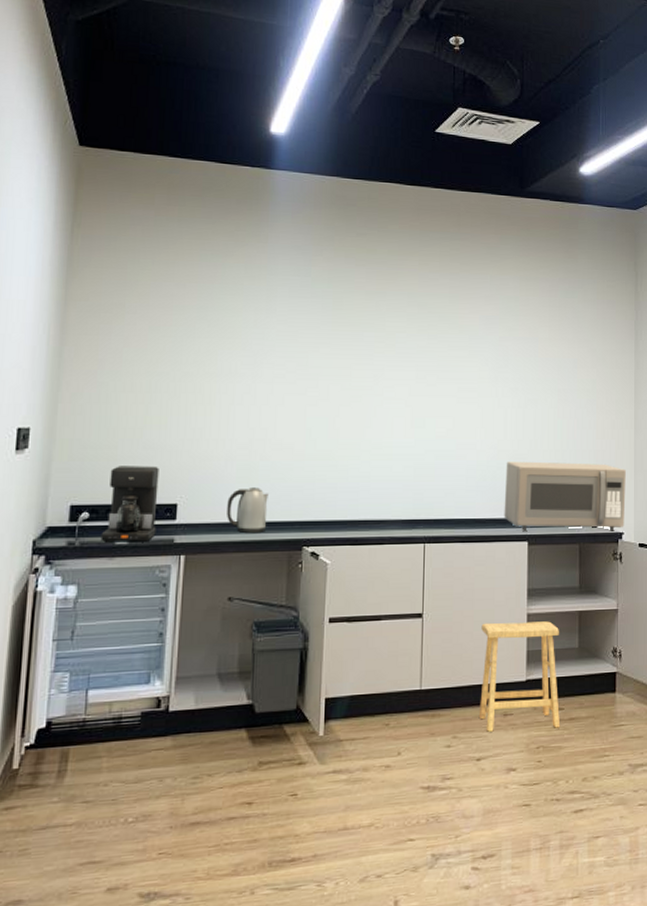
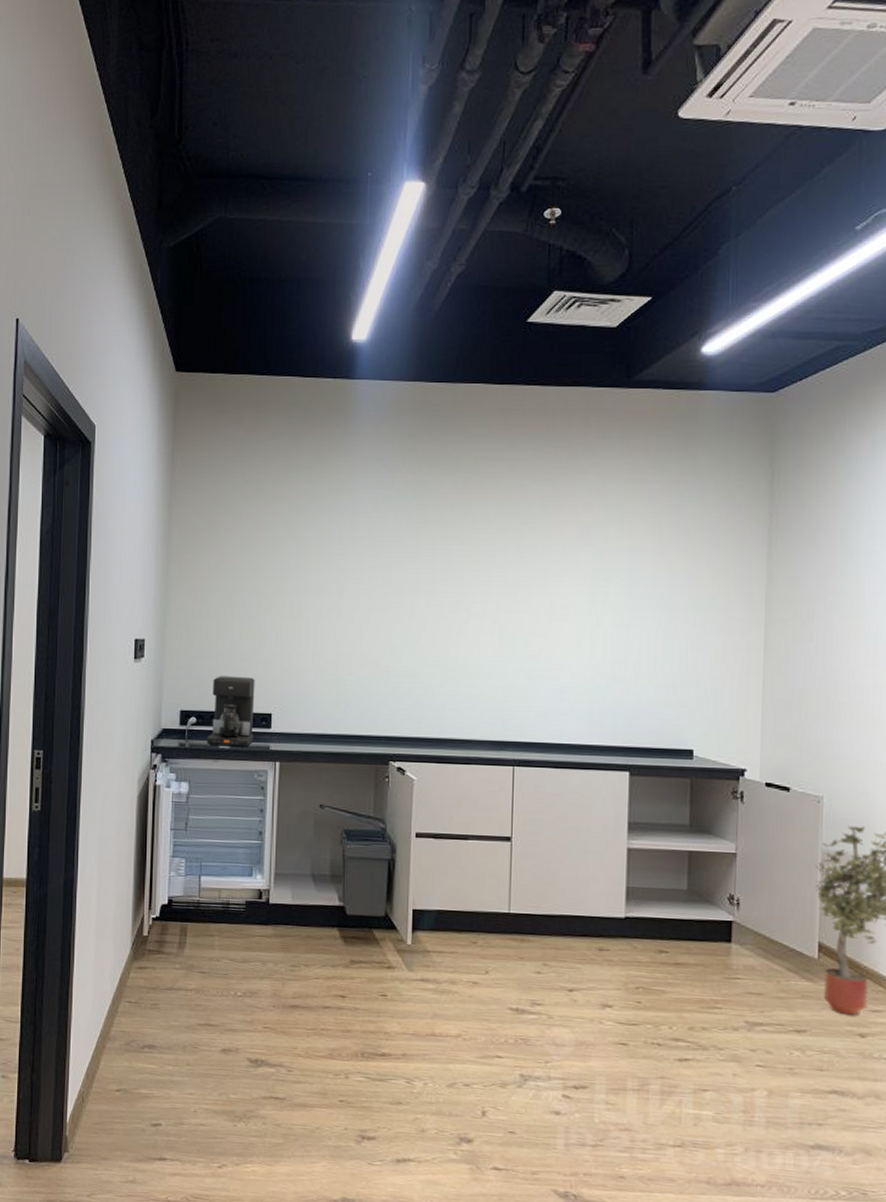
kettle: present [227,487,268,533] -> none [317,701,355,745]
stool: present [478,621,561,732] -> none [571,853,664,971]
microwave: present [504,461,626,533] -> none [602,684,751,768]

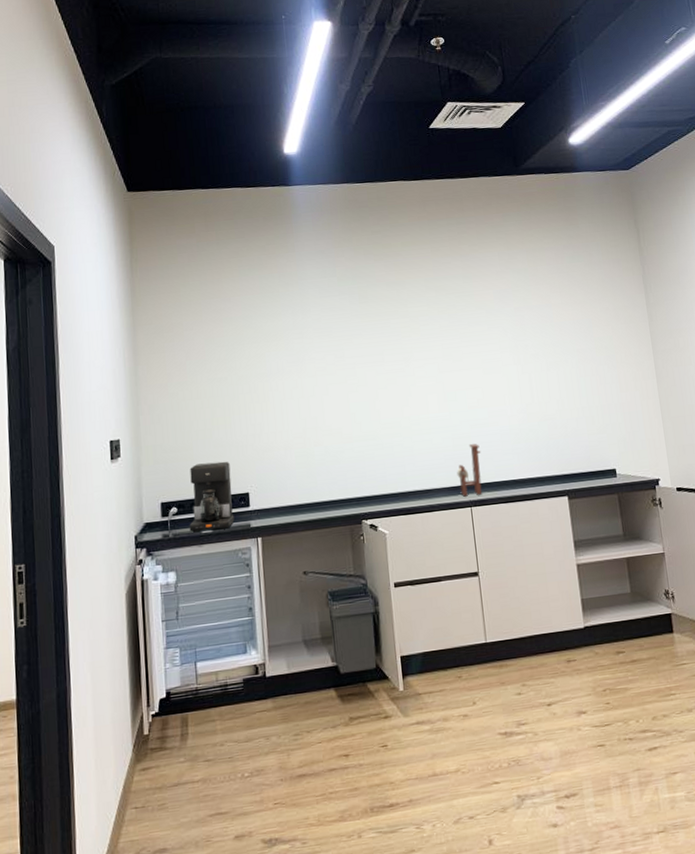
paper towel holder: none [502,697,533,755] -> present [457,443,482,497]

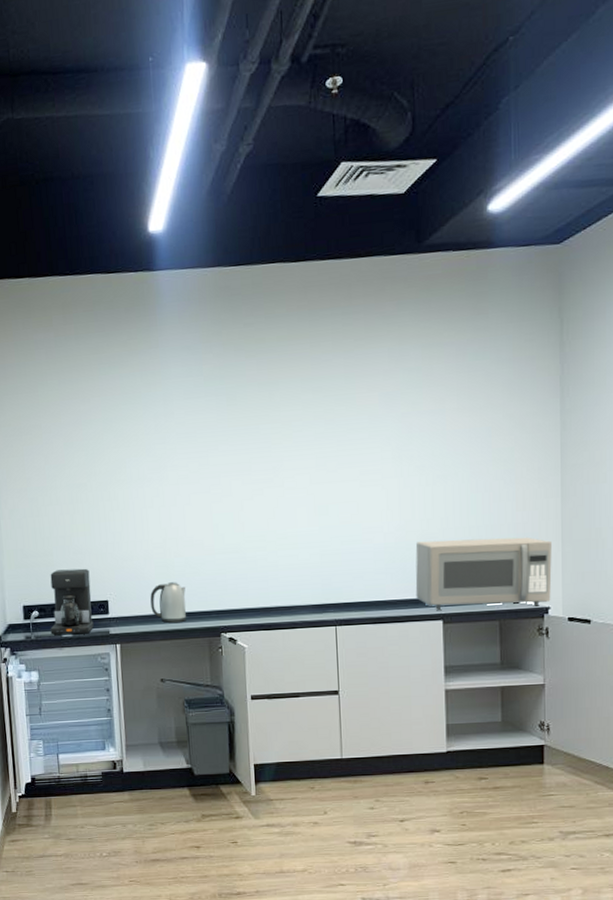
kettle: none [291,471,327,513] -> present [150,582,187,623]
paper towel holder: present [457,443,482,497] -> none [323,561,350,615]
microwave: none [537,415,660,487] -> present [415,537,552,610]

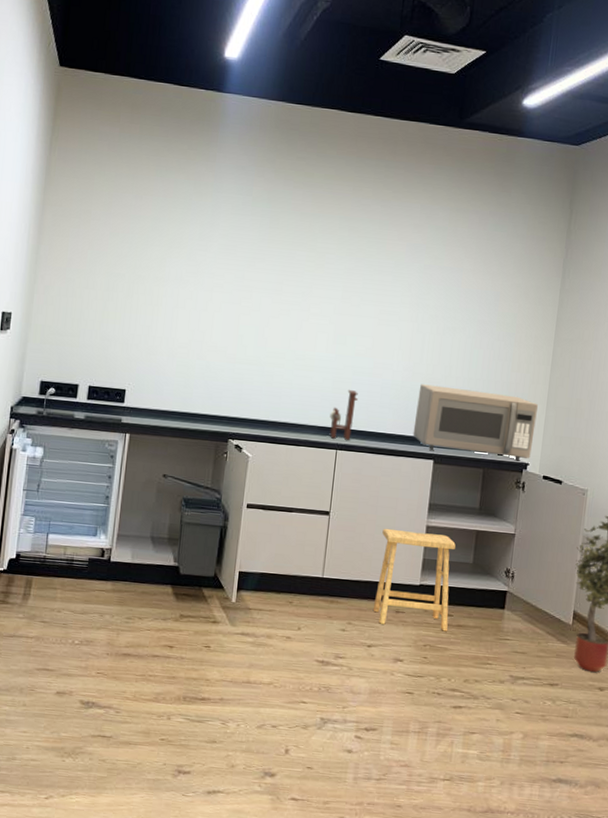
coffee maker: present [50,568,94,635] -> none [63,352,113,419]
kettle: present [150,582,187,623] -> none [166,382,202,422]
paper towel holder: none [323,561,350,615] -> present [329,390,358,440]
stool: none [398,696,485,797] -> present [373,528,456,632]

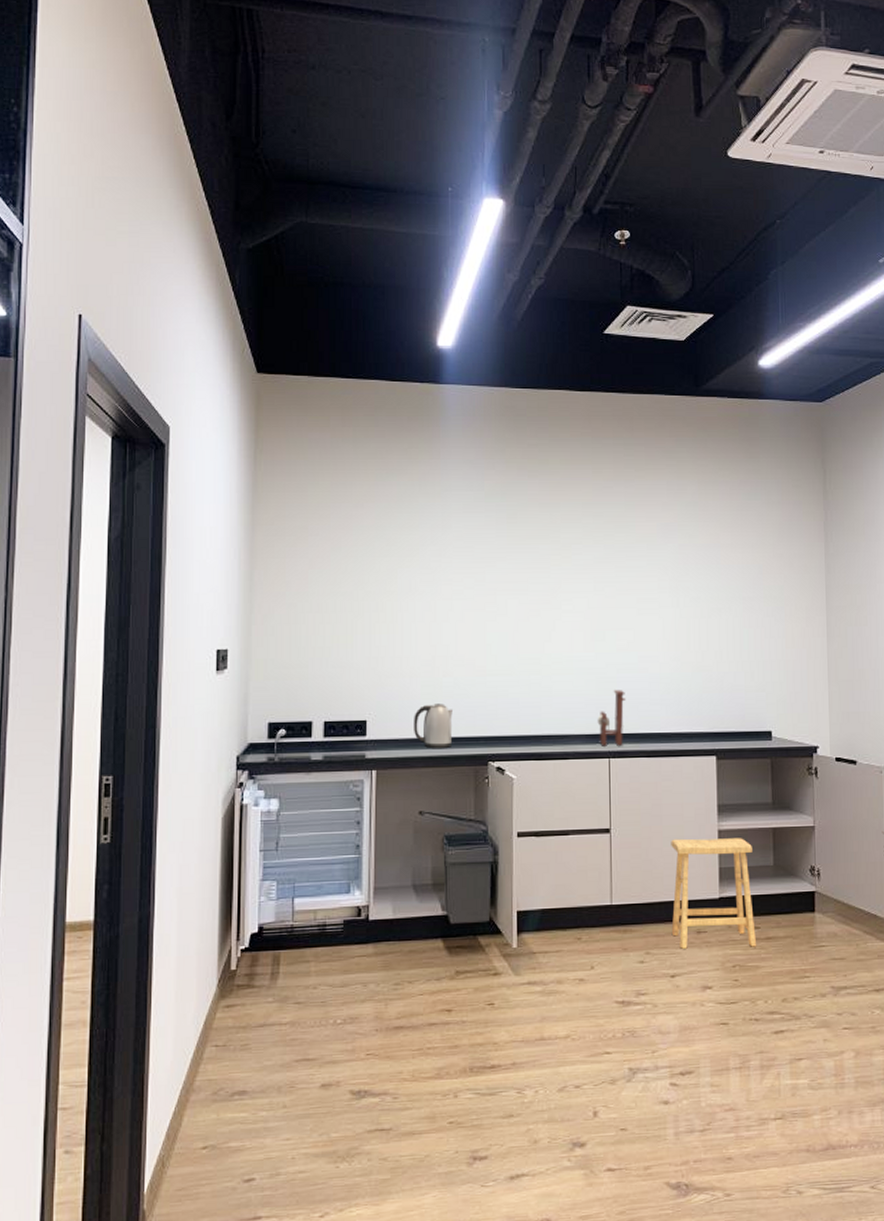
kettle: none [166,382,202,422] -> present [414,703,453,748]
microwave: present [413,384,538,462] -> none [690,673,820,746]

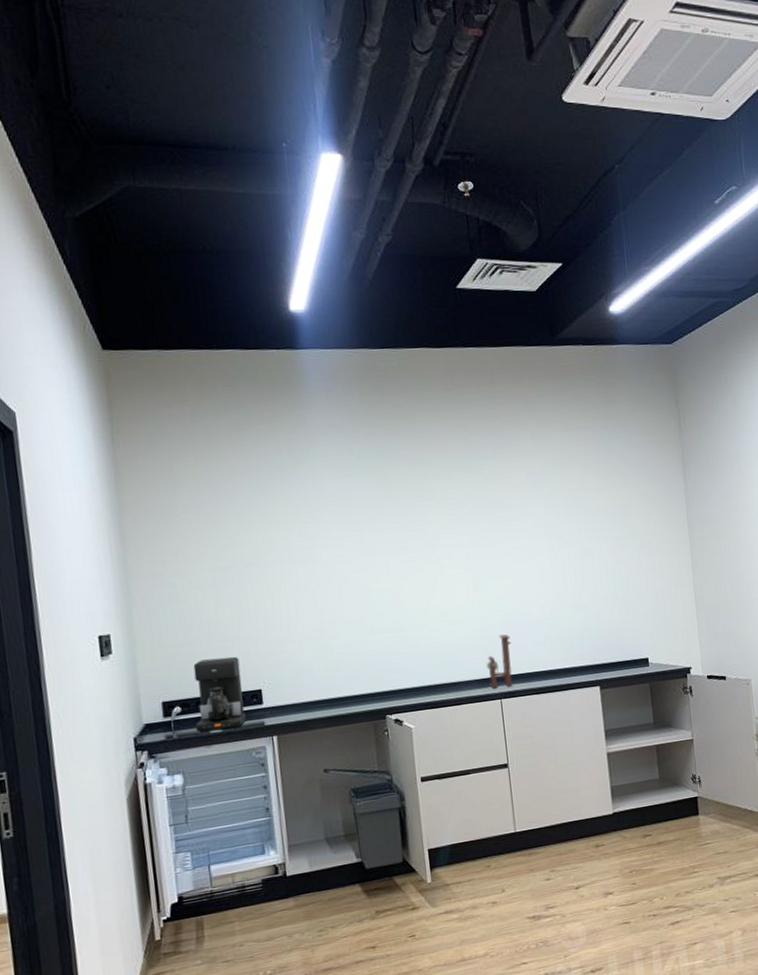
coffee maker: none [297,683,348,758] -> present [193,656,247,732]
kettle: present [414,703,453,748] -> none [308,665,349,709]
stool: present [671,838,757,949] -> none [565,757,650,863]

